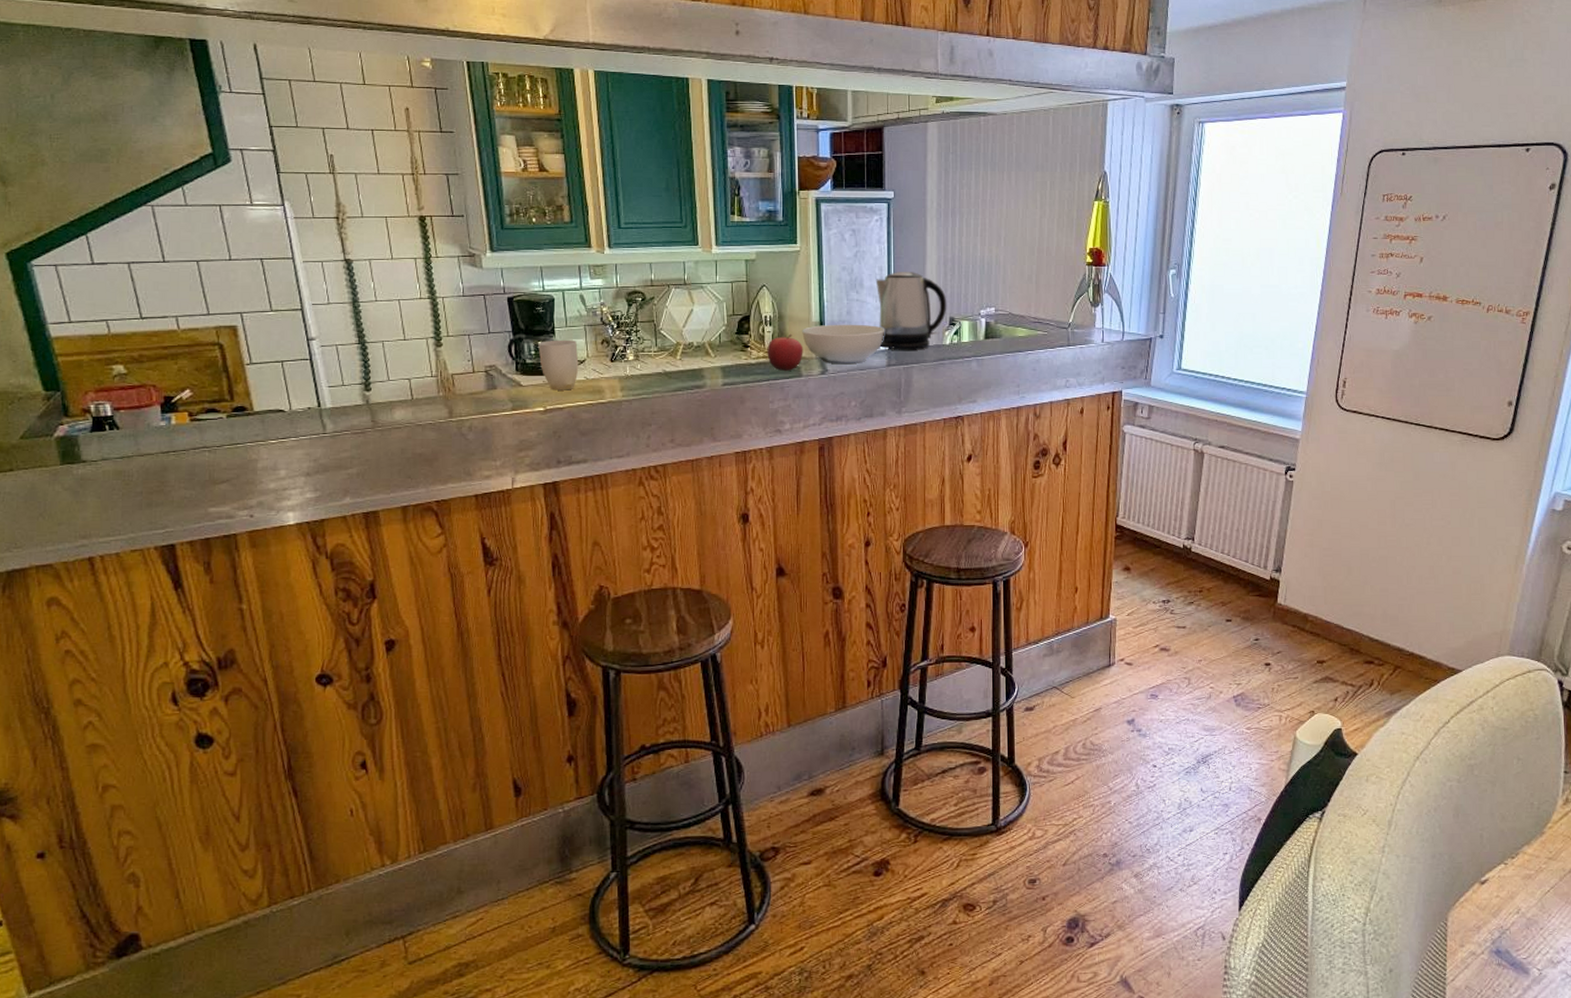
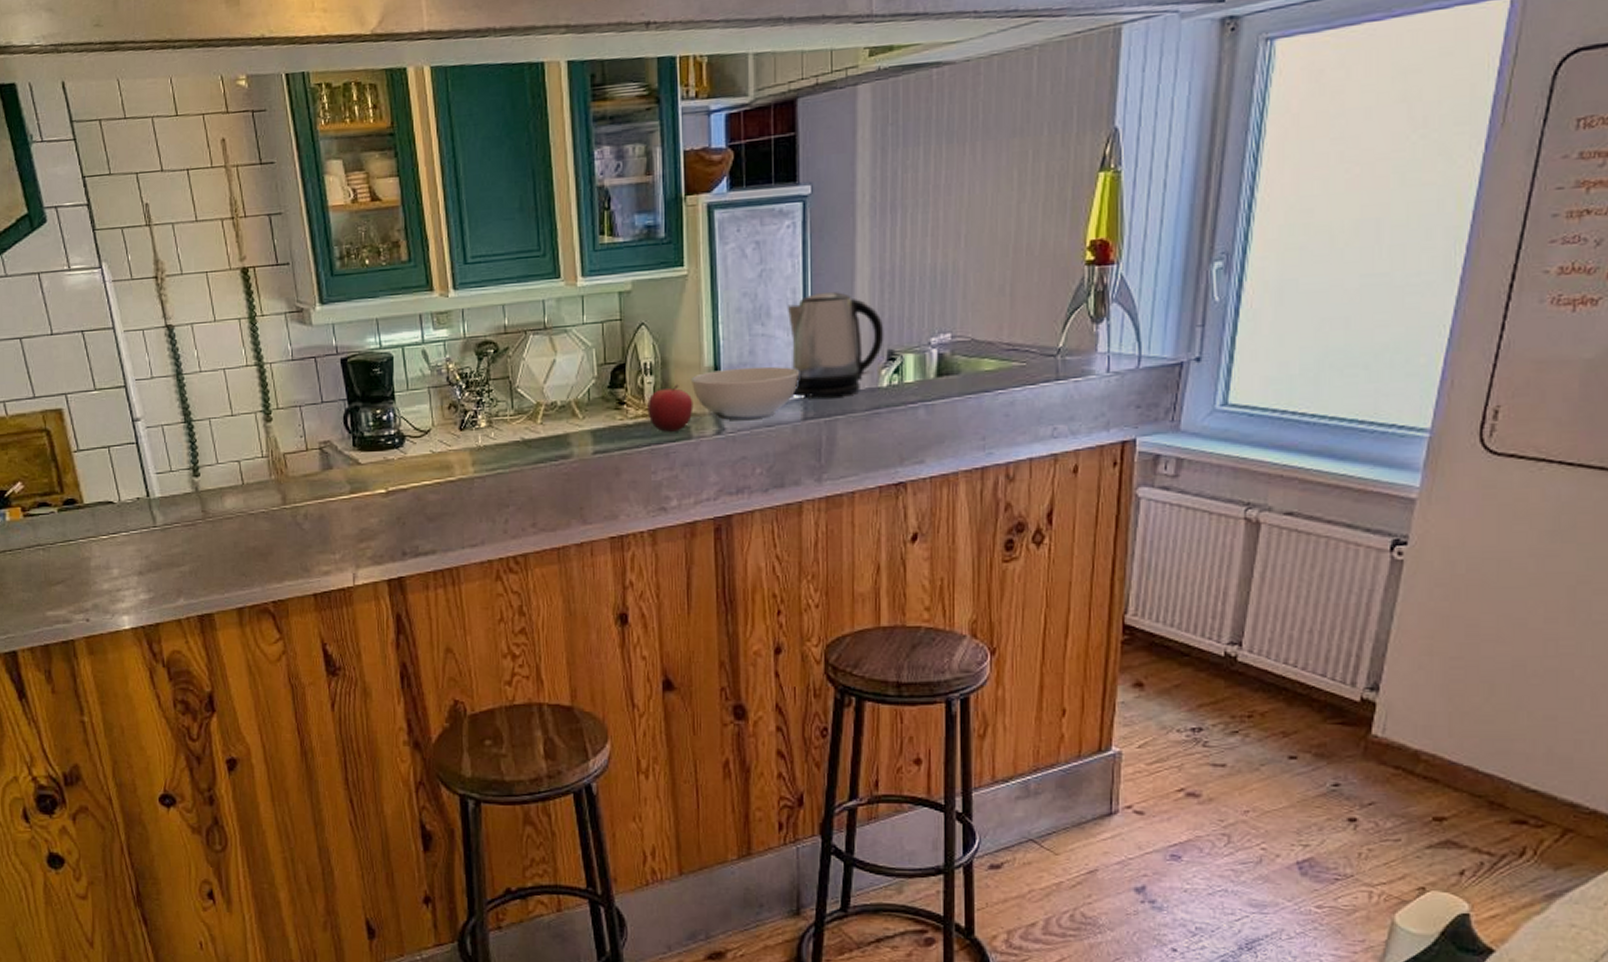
mug: present [538,339,579,391] -> none [377,405,424,468]

